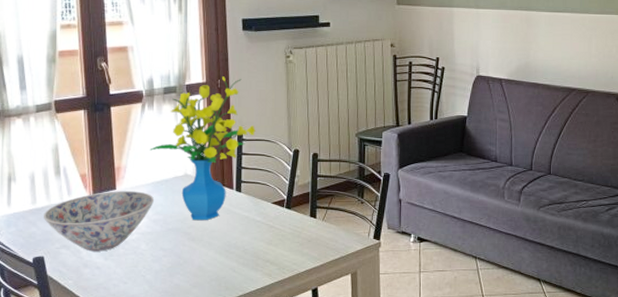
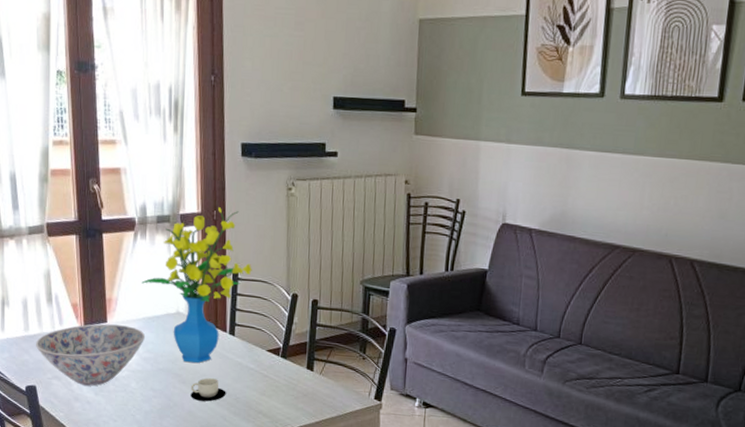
cup: none [200,233,235,256] -> present [191,378,226,402]

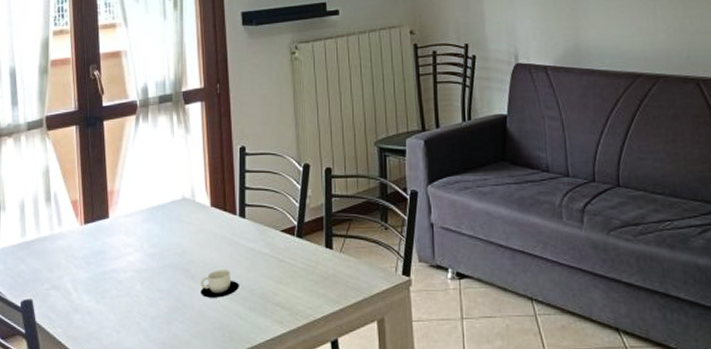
bowl: present [36,323,146,386] -> none [33,219,150,293]
bouquet: present [141,207,252,363] -> none [144,80,260,253]

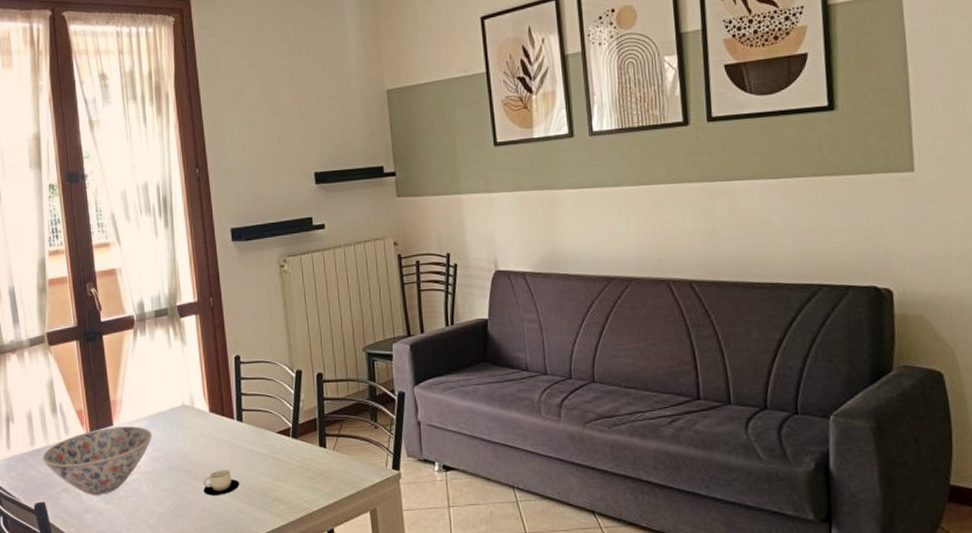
bowl: none [33,219,150,293] -> present [43,426,153,495]

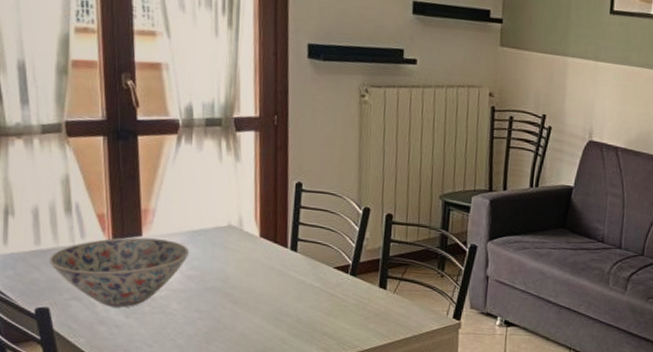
cup: present [203,469,240,496] -> none [244,297,286,324]

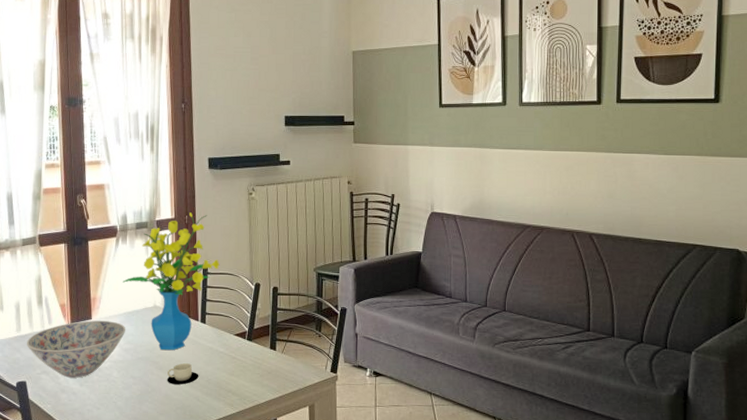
bouquet: none [185,112,319,281] -> present [122,212,220,350]
cup: none [244,297,286,324] -> present [167,363,199,385]

